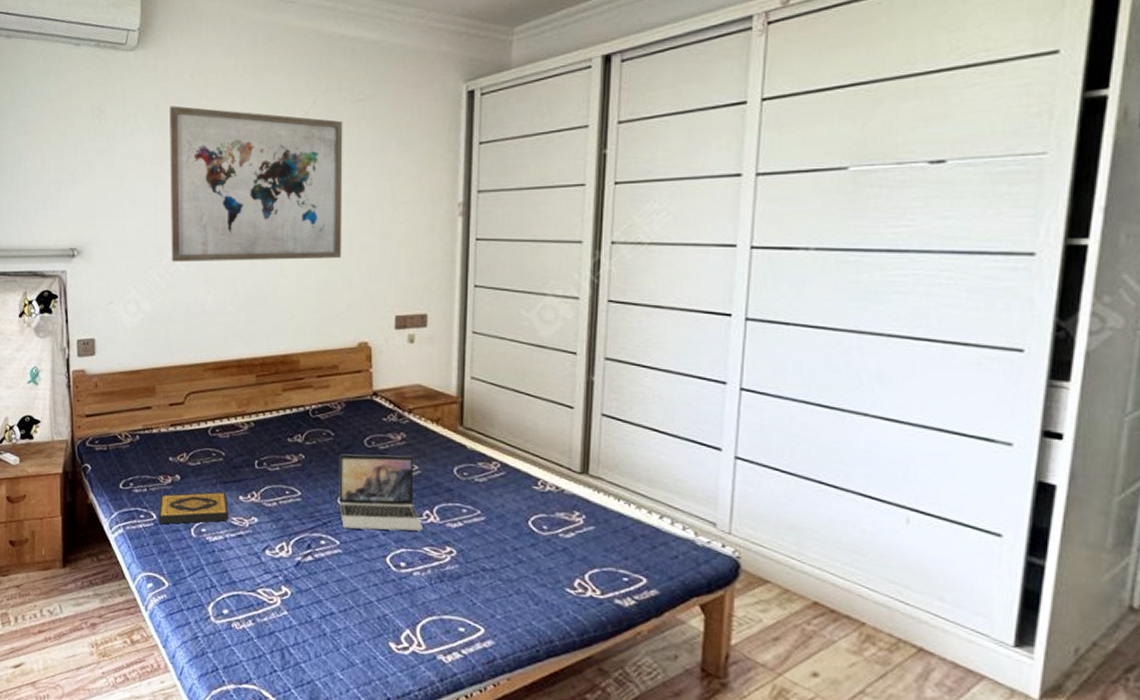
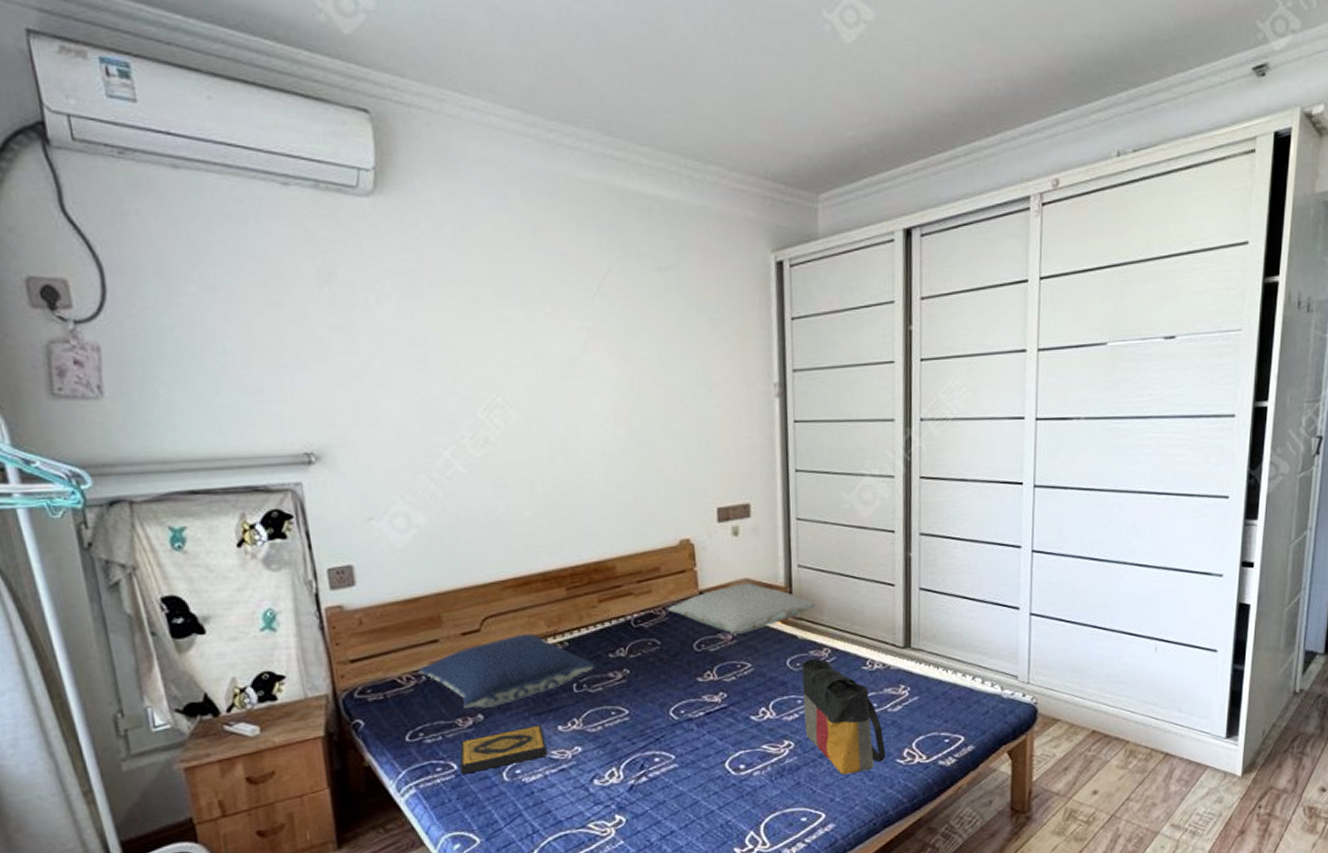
pillow: none [134,410,276,471] -> present [418,633,597,708]
wall art: present [170,106,343,262] -> none [427,269,655,464]
laptop: present [339,454,424,531] -> none [668,655,761,740]
pillow: none [342,388,488,436] -> present [667,582,816,634]
tote bag: none [468,470,554,594] -> present [802,658,885,775]

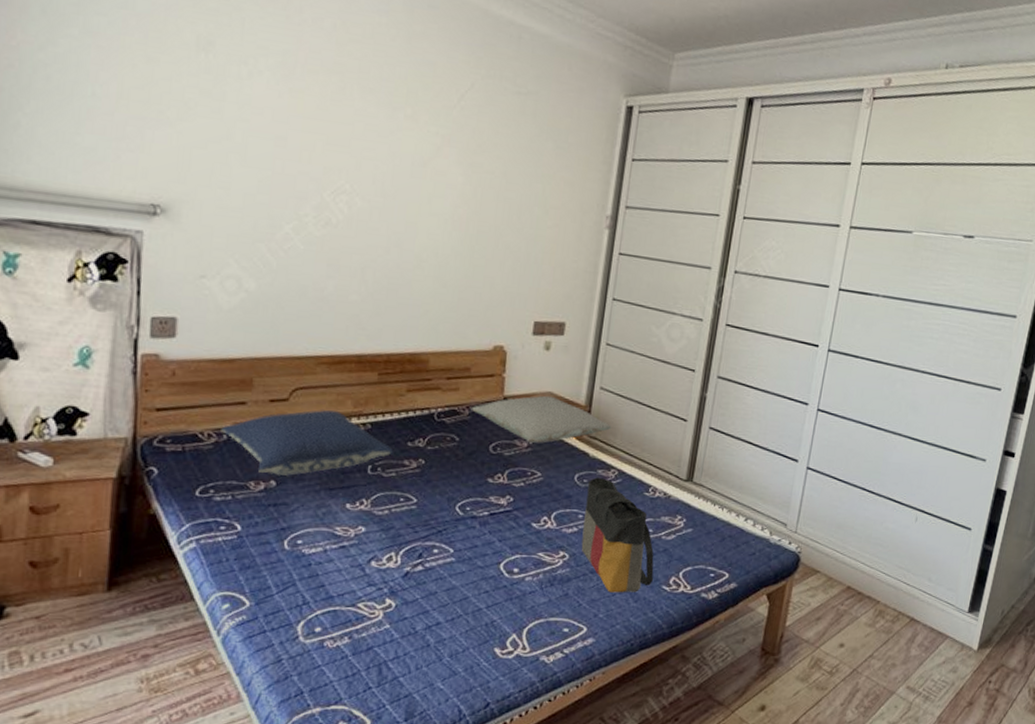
hardback book: present [459,725,547,775] -> none [243,499,332,537]

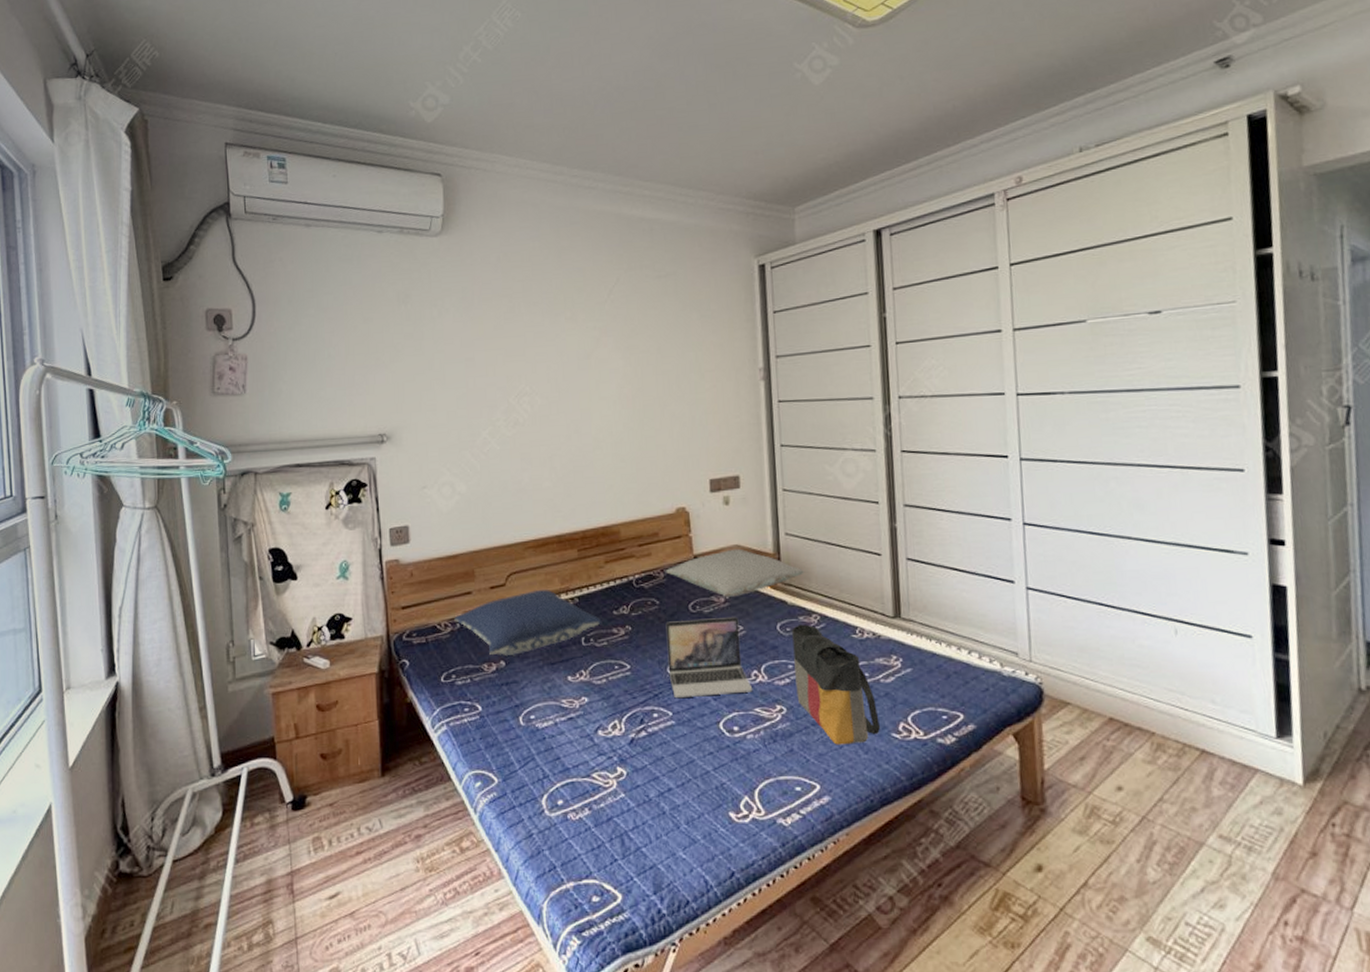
laptop: none [456,460,540,537] -> present [665,617,753,697]

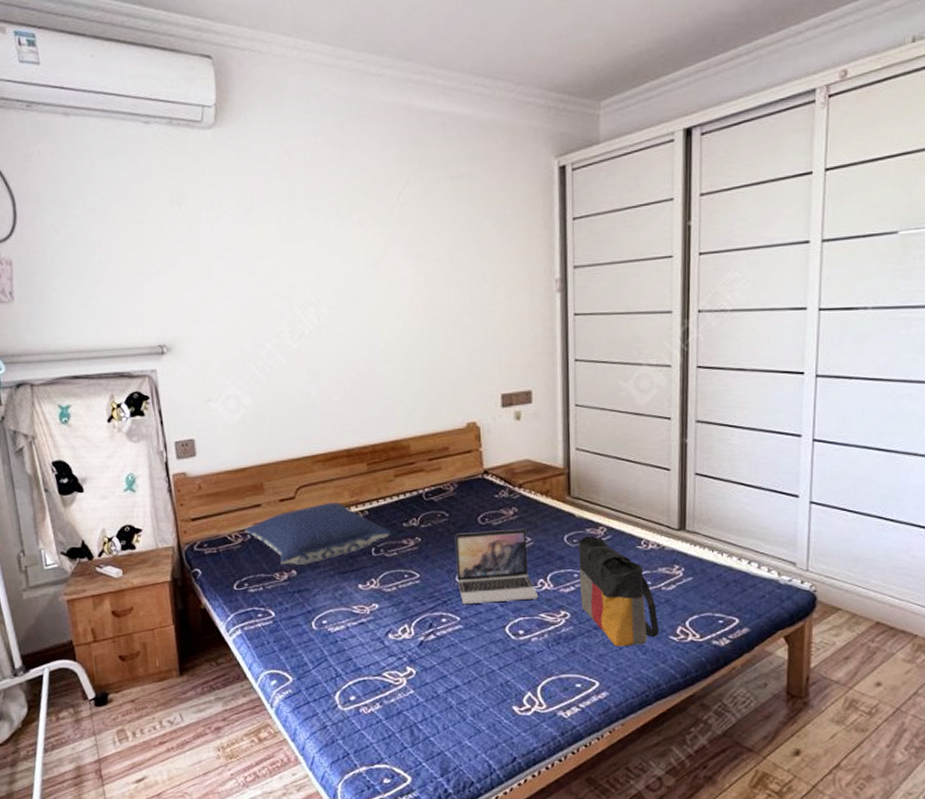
pillow: present [665,548,804,597] -> none [455,463,593,510]

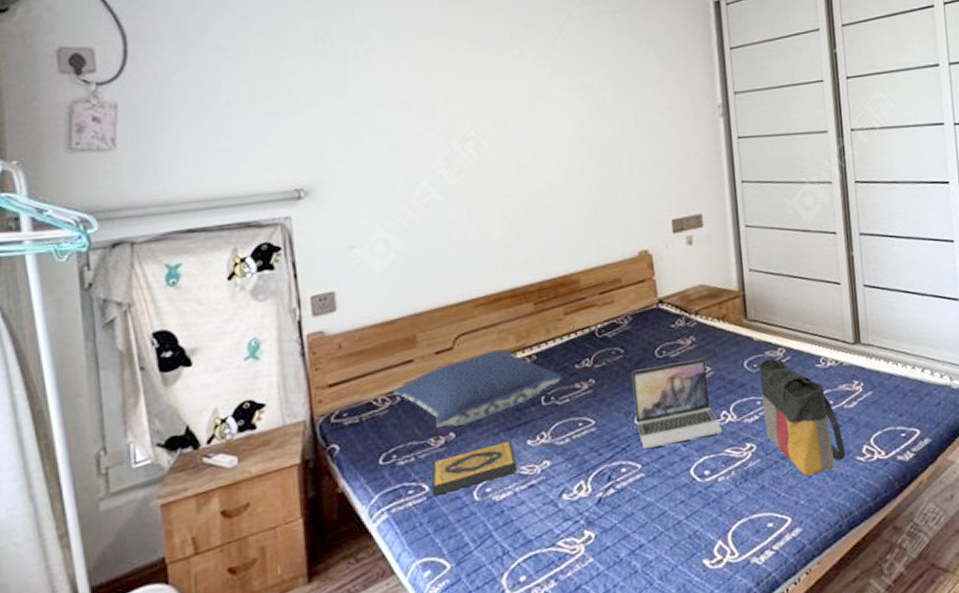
hardback book: none [276,582,349,621] -> present [431,440,516,496]

